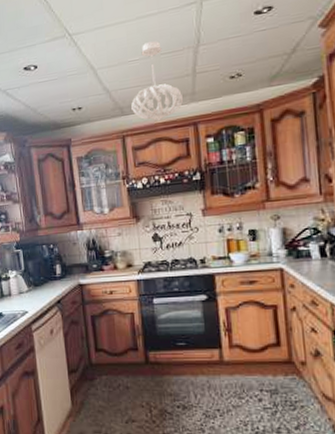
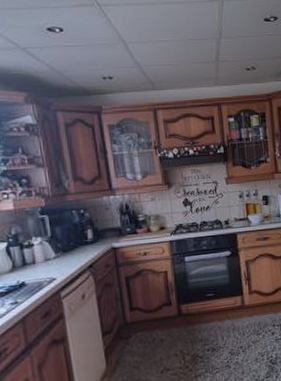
pendant light: present [131,41,183,122] -> none [162,27,208,99]

